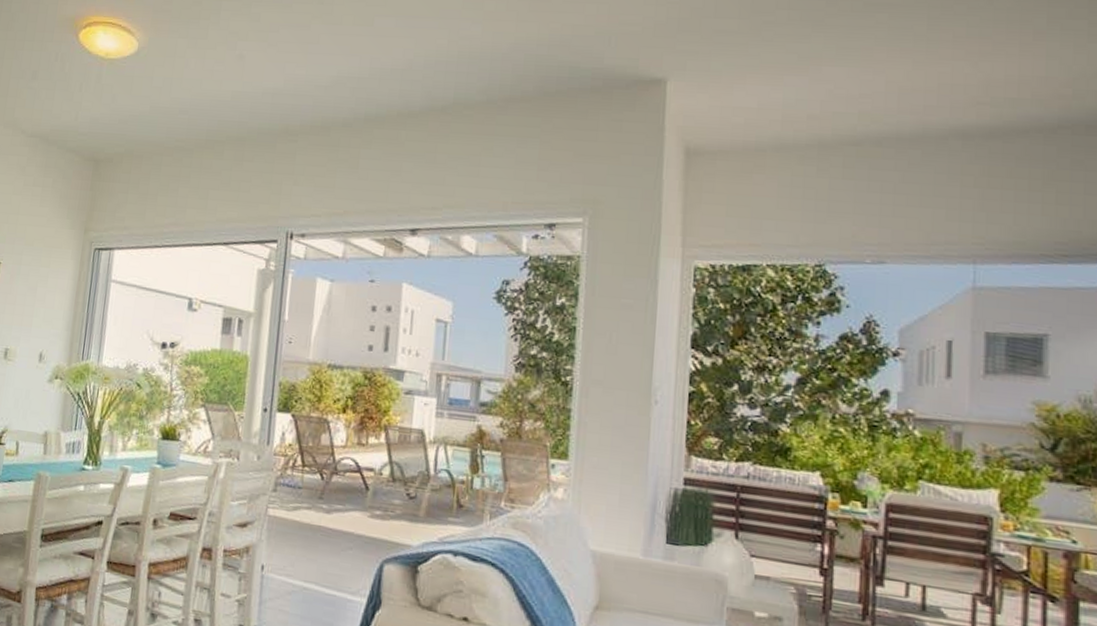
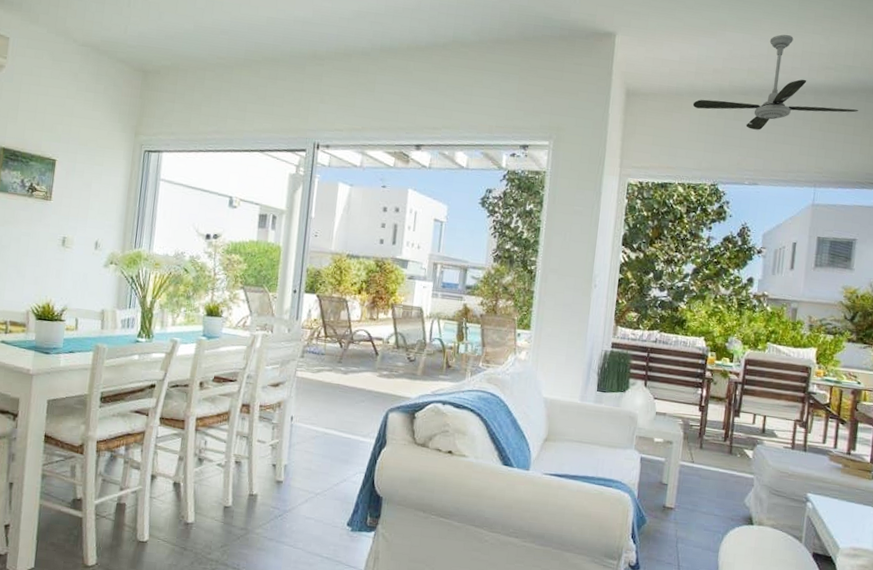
ceiling fan: none [780,64,1034,191] -> present [692,34,859,130]

